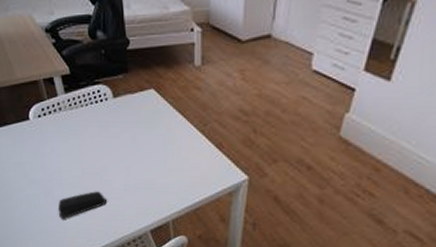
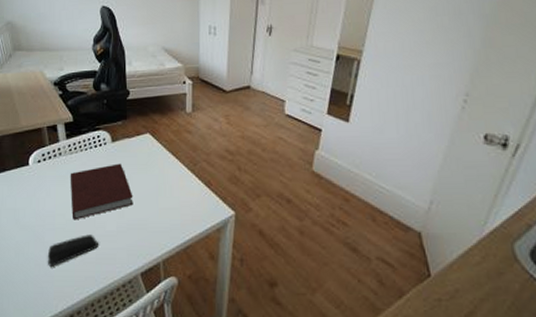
notebook: none [72,121,140,177] -> present [70,163,133,220]

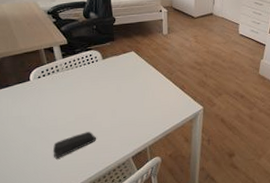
notebook: present [70,163,133,220] -> none [67,76,123,122]

